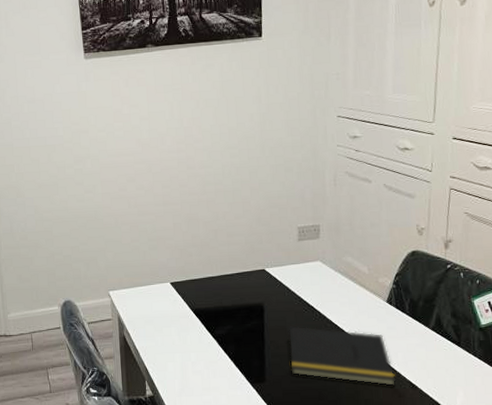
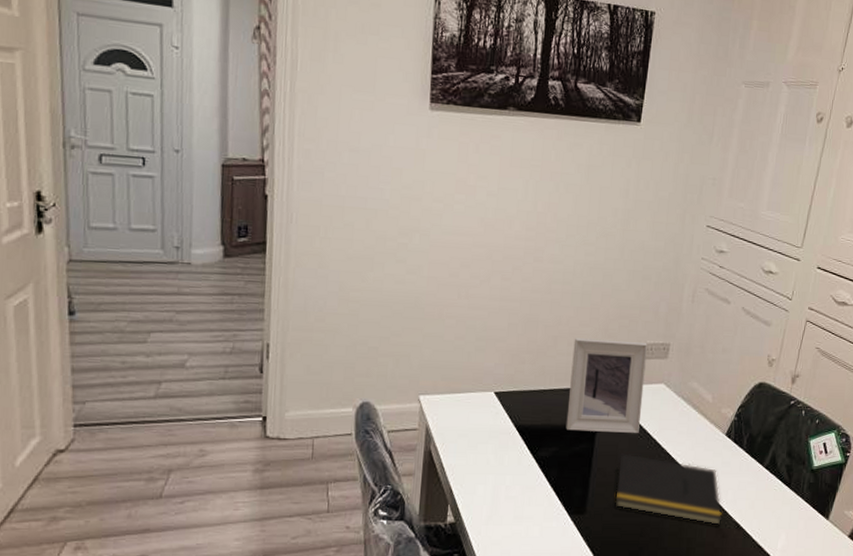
picture frame: none [232,227,303,310] -> present [566,338,647,433]

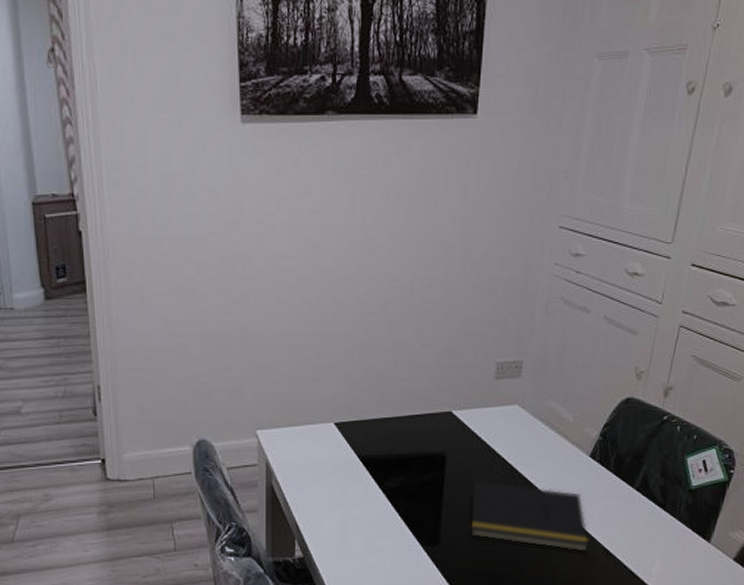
picture frame: present [566,338,647,433] -> none [413,361,497,459]

